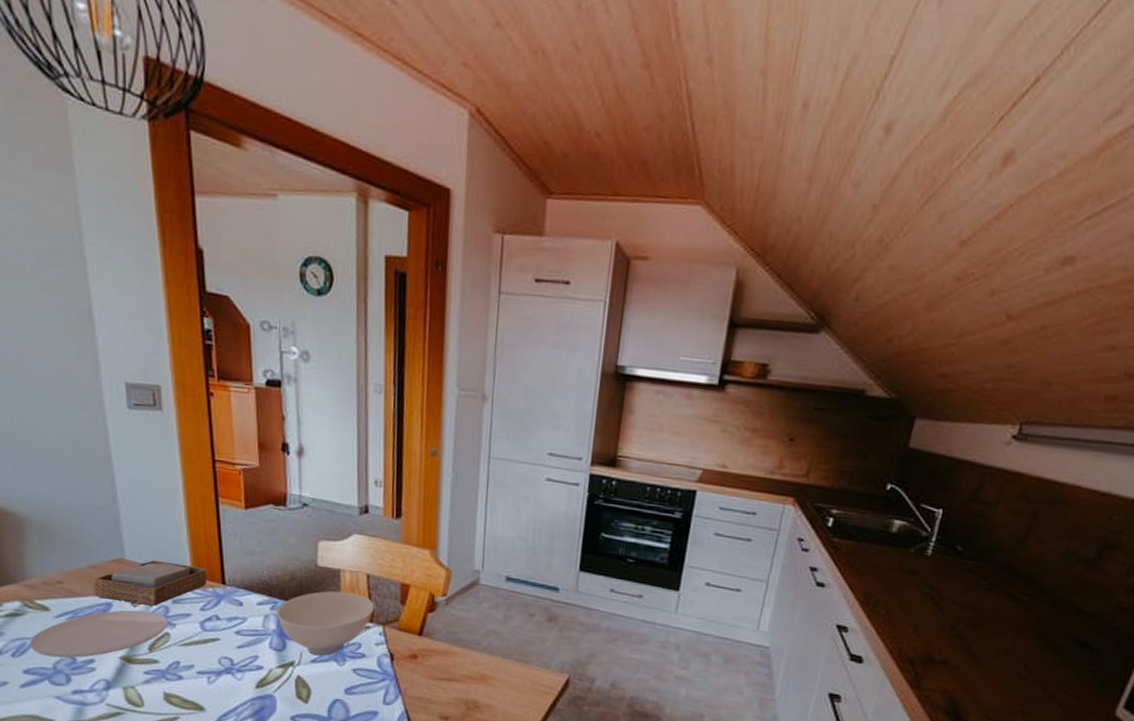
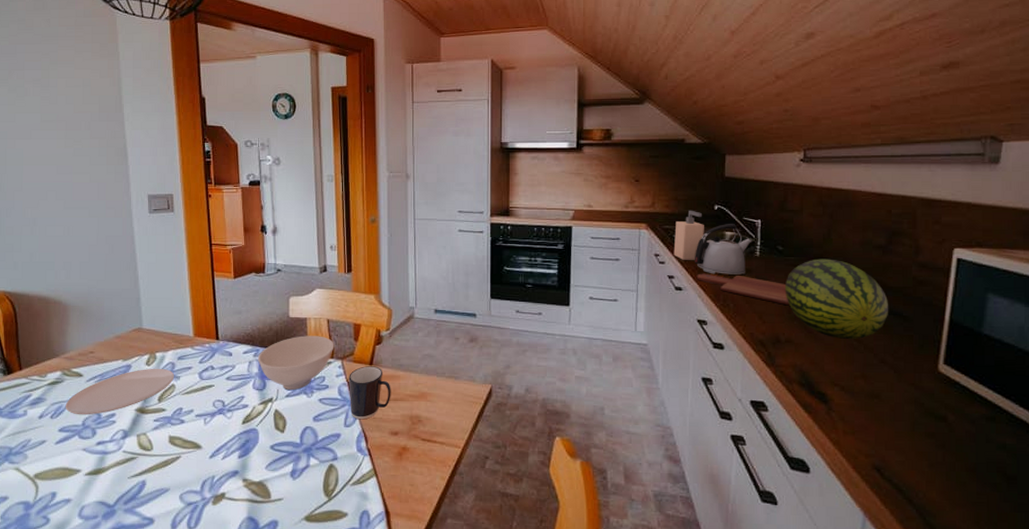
napkin holder: present [93,560,208,606] -> none [117,327,205,364]
mug: none [391,636,444,699] -> present [349,366,391,420]
soap dispenser: none [822,486,869,551] -> present [673,210,704,260]
kettle: none [846,509,926,576] -> present [694,224,752,275]
cutting board: none [846,568,956,620] -> present [697,273,789,306]
fruit: none [952,566,1078,669] -> present [784,258,889,339]

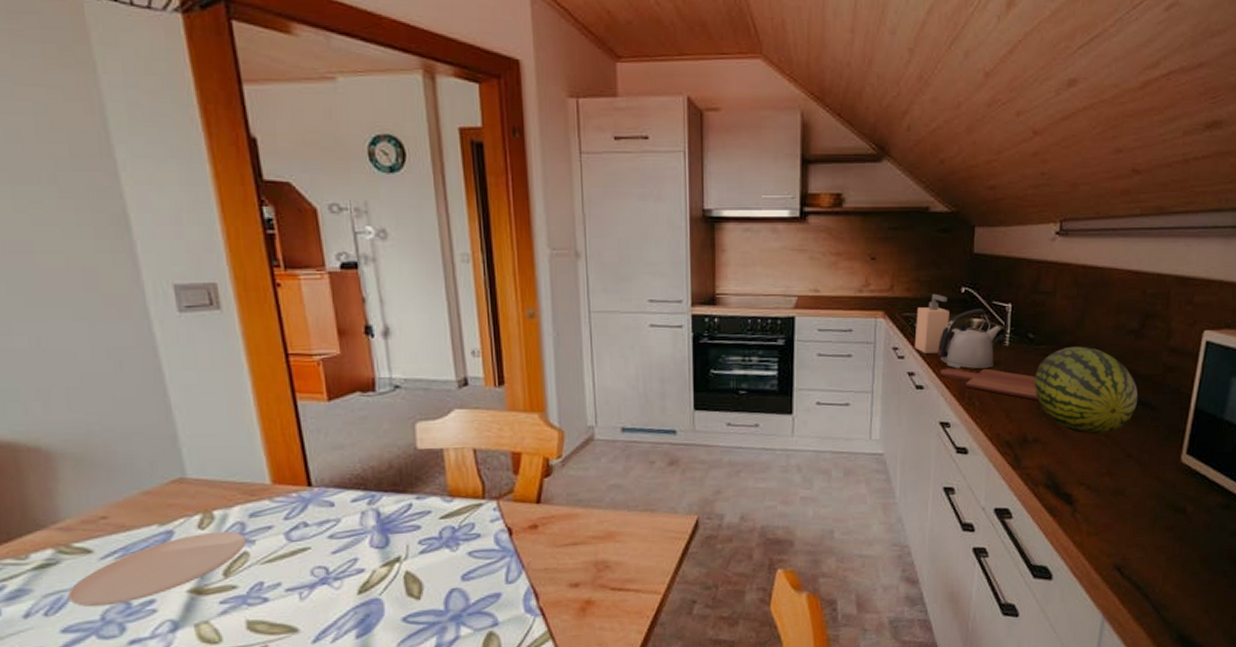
bowl: present [257,335,334,390] -> none [373,471,486,544]
mug: present [349,366,391,420] -> none [508,504,568,573]

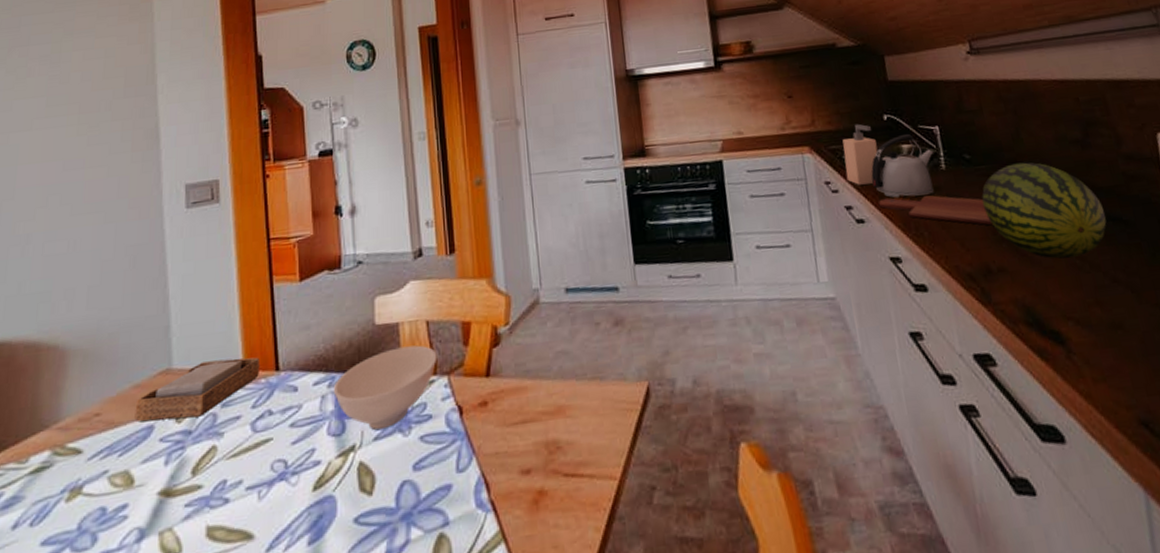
plate: present [67,531,247,608] -> none [53,423,217,515]
napkin holder: none [147,472,290,527] -> present [135,357,261,422]
bowl: none [373,471,486,544] -> present [333,345,438,430]

